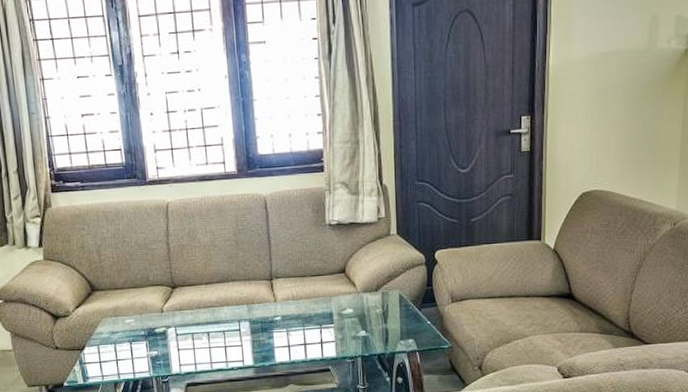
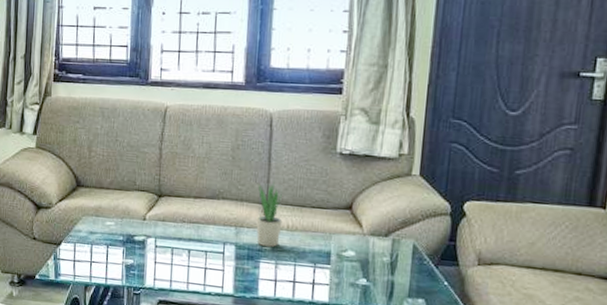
potted plant: none [262,257,288,317] -> present [256,180,283,247]

